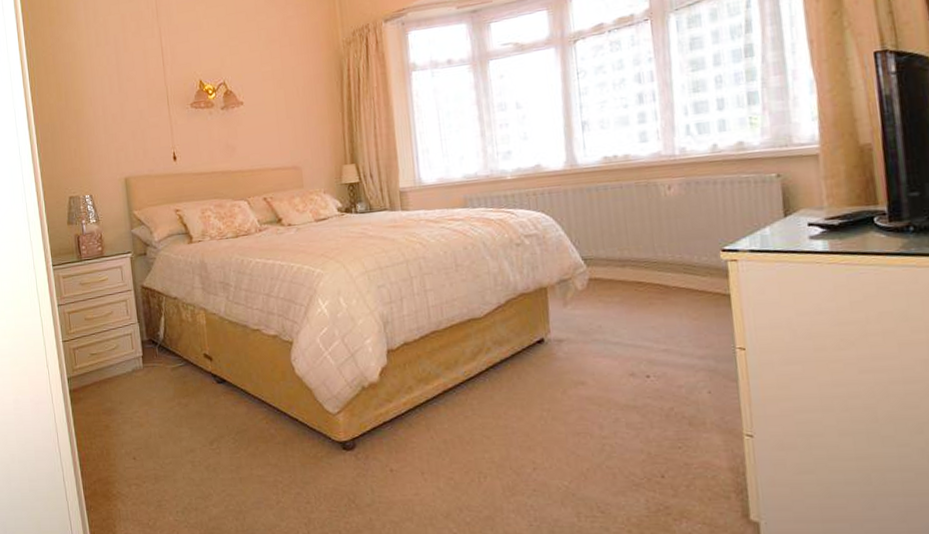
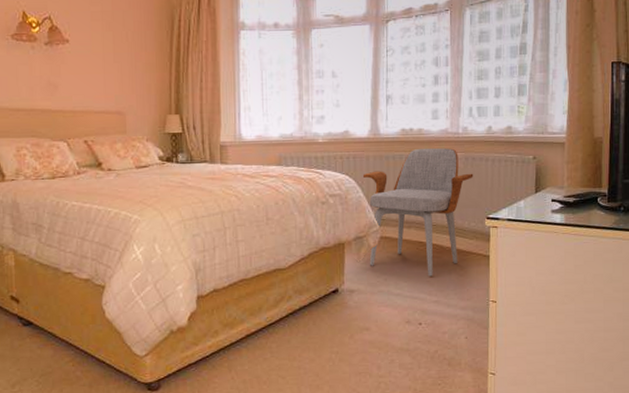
armchair: none [561,173,700,322] -> present [362,148,474,277]

